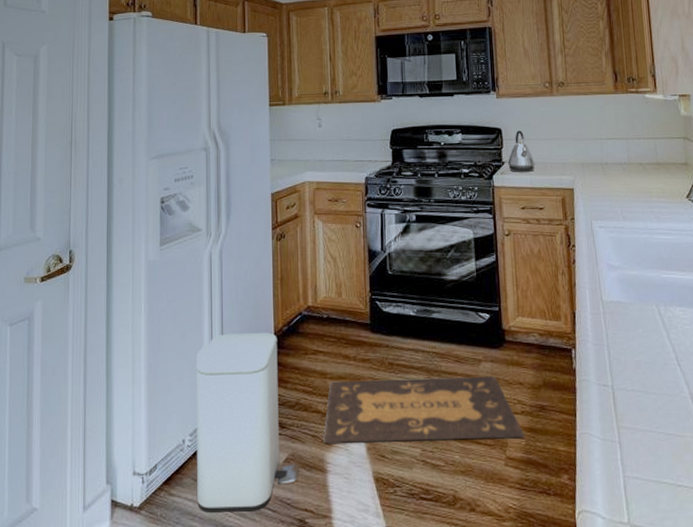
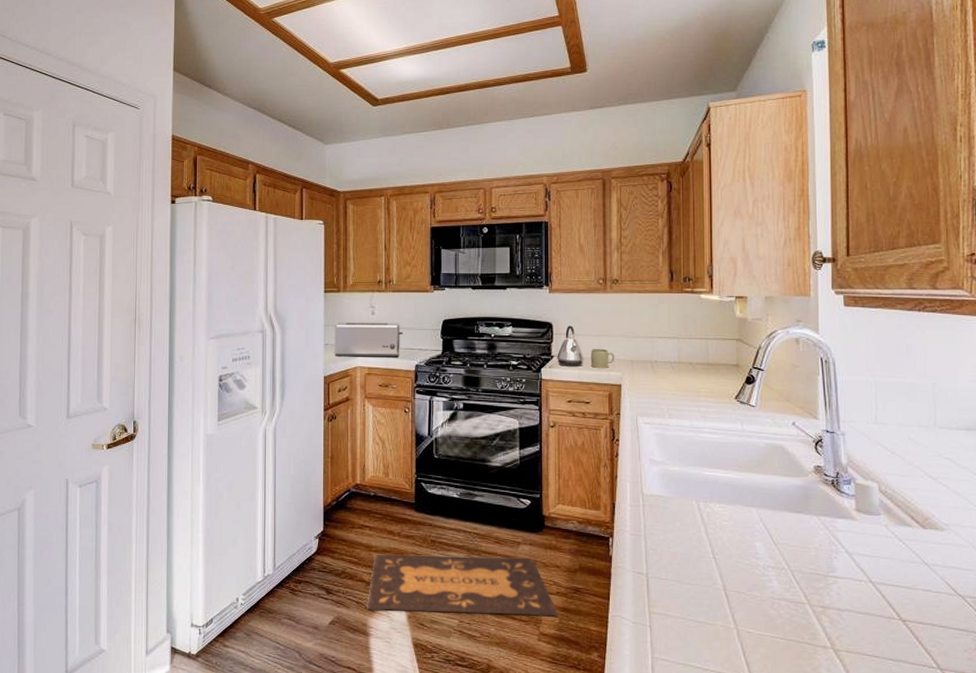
pedal bin: present [196,332,299,513] -> none [249,505,344,666]
toaster: none [281,134,352,172] -> present [334,322,404,357]
mug: none [541,152,566,174] -> present [590,348,615,369]

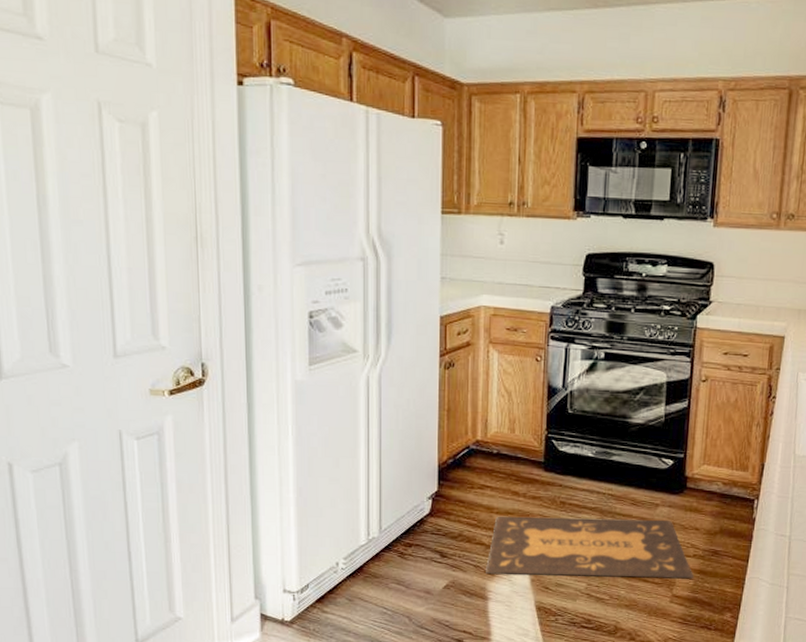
toaster: present [334,322,404,357] -> none [453,251,538,297]
kettle: present [557,325,584,368] -> none [716,266,747,316]
mug: present [590,348,615,369] -> none [753,294,782,318]

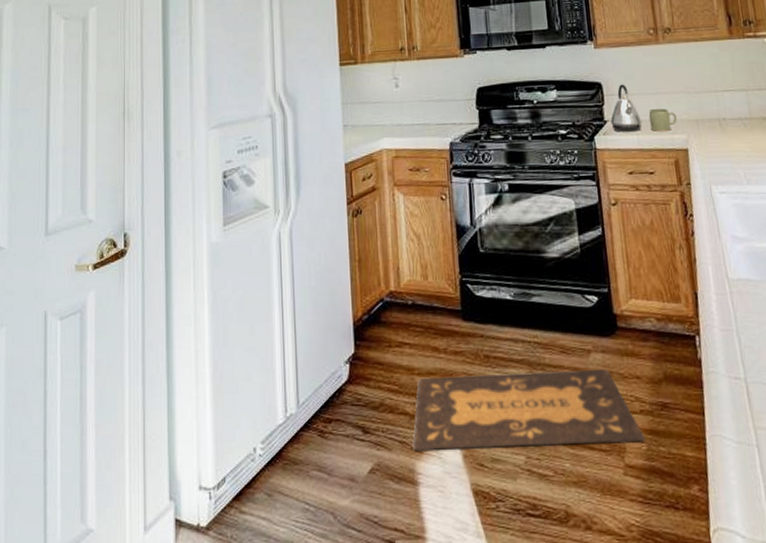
kettle: none [716,266,747,316] -> present [611,84,642,133]
mug: none [753,294,782,318] -> present [648,108,678,133]

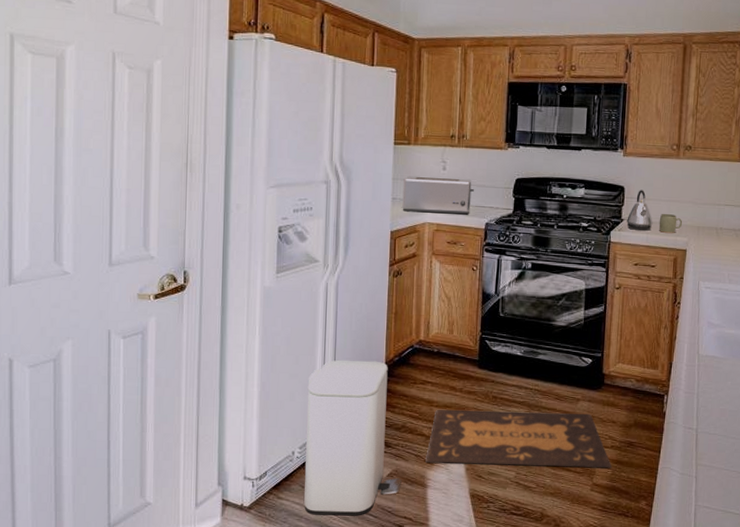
pedal bin: none [266,322,387,533] -> present [304,359,402,516]
toaster: none [353,94,433,140] -> present [402,176,475,215]

